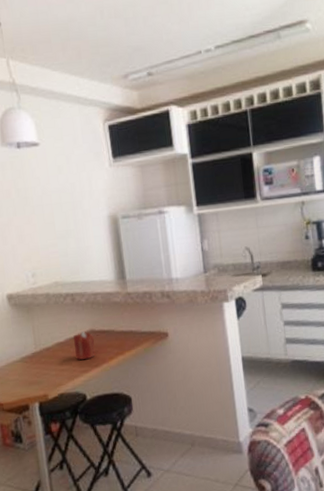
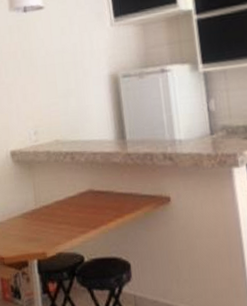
candle: present [73,331,95,360] -> none [72,190,94,221]

